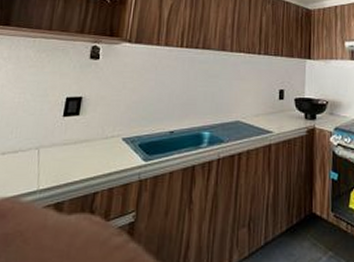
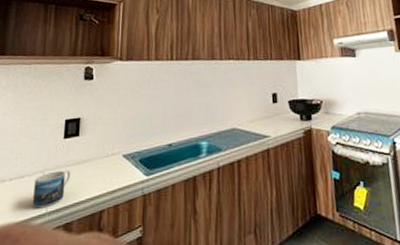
mug: none [23,148,67,186] -> present [32,169,70,209]

